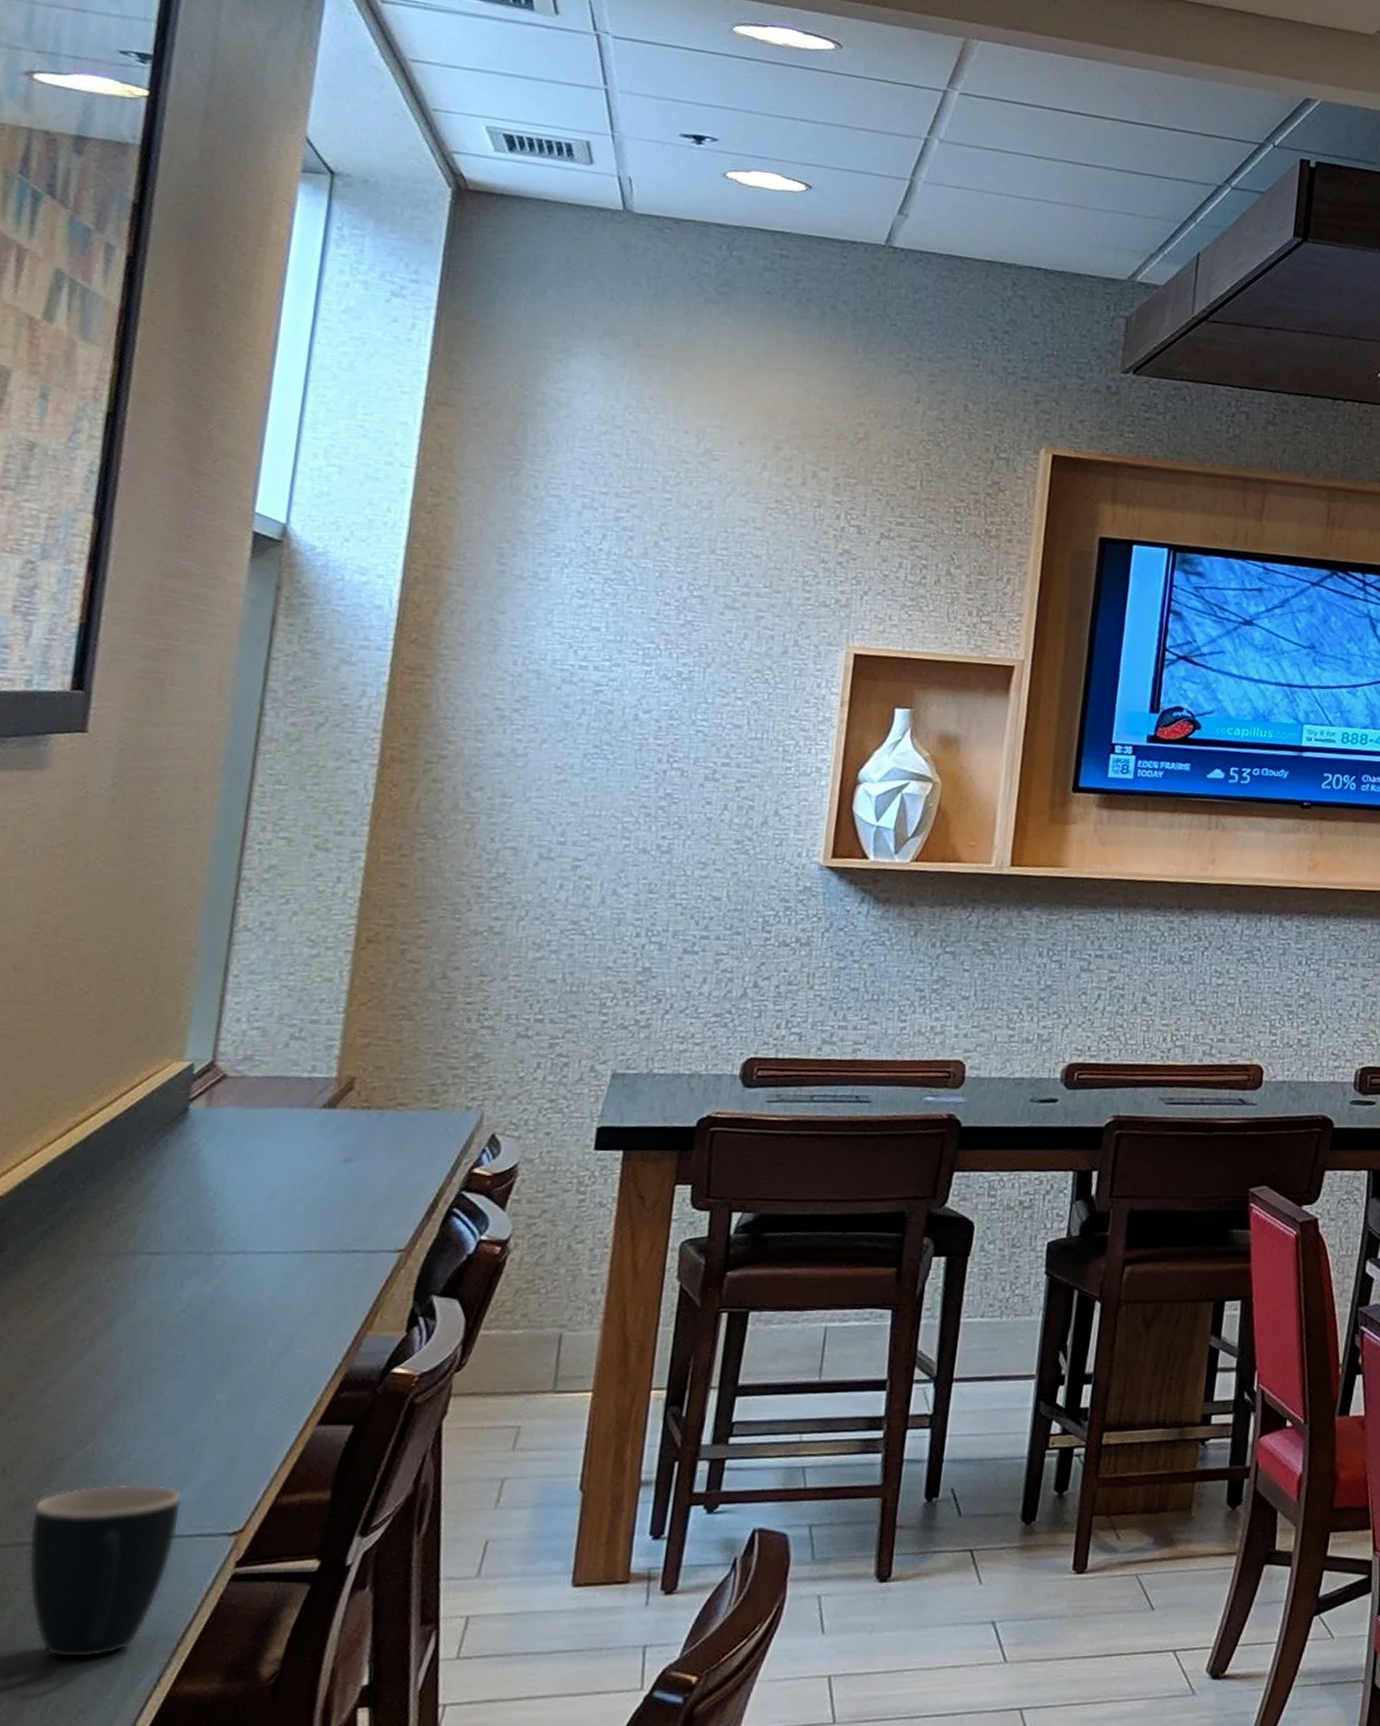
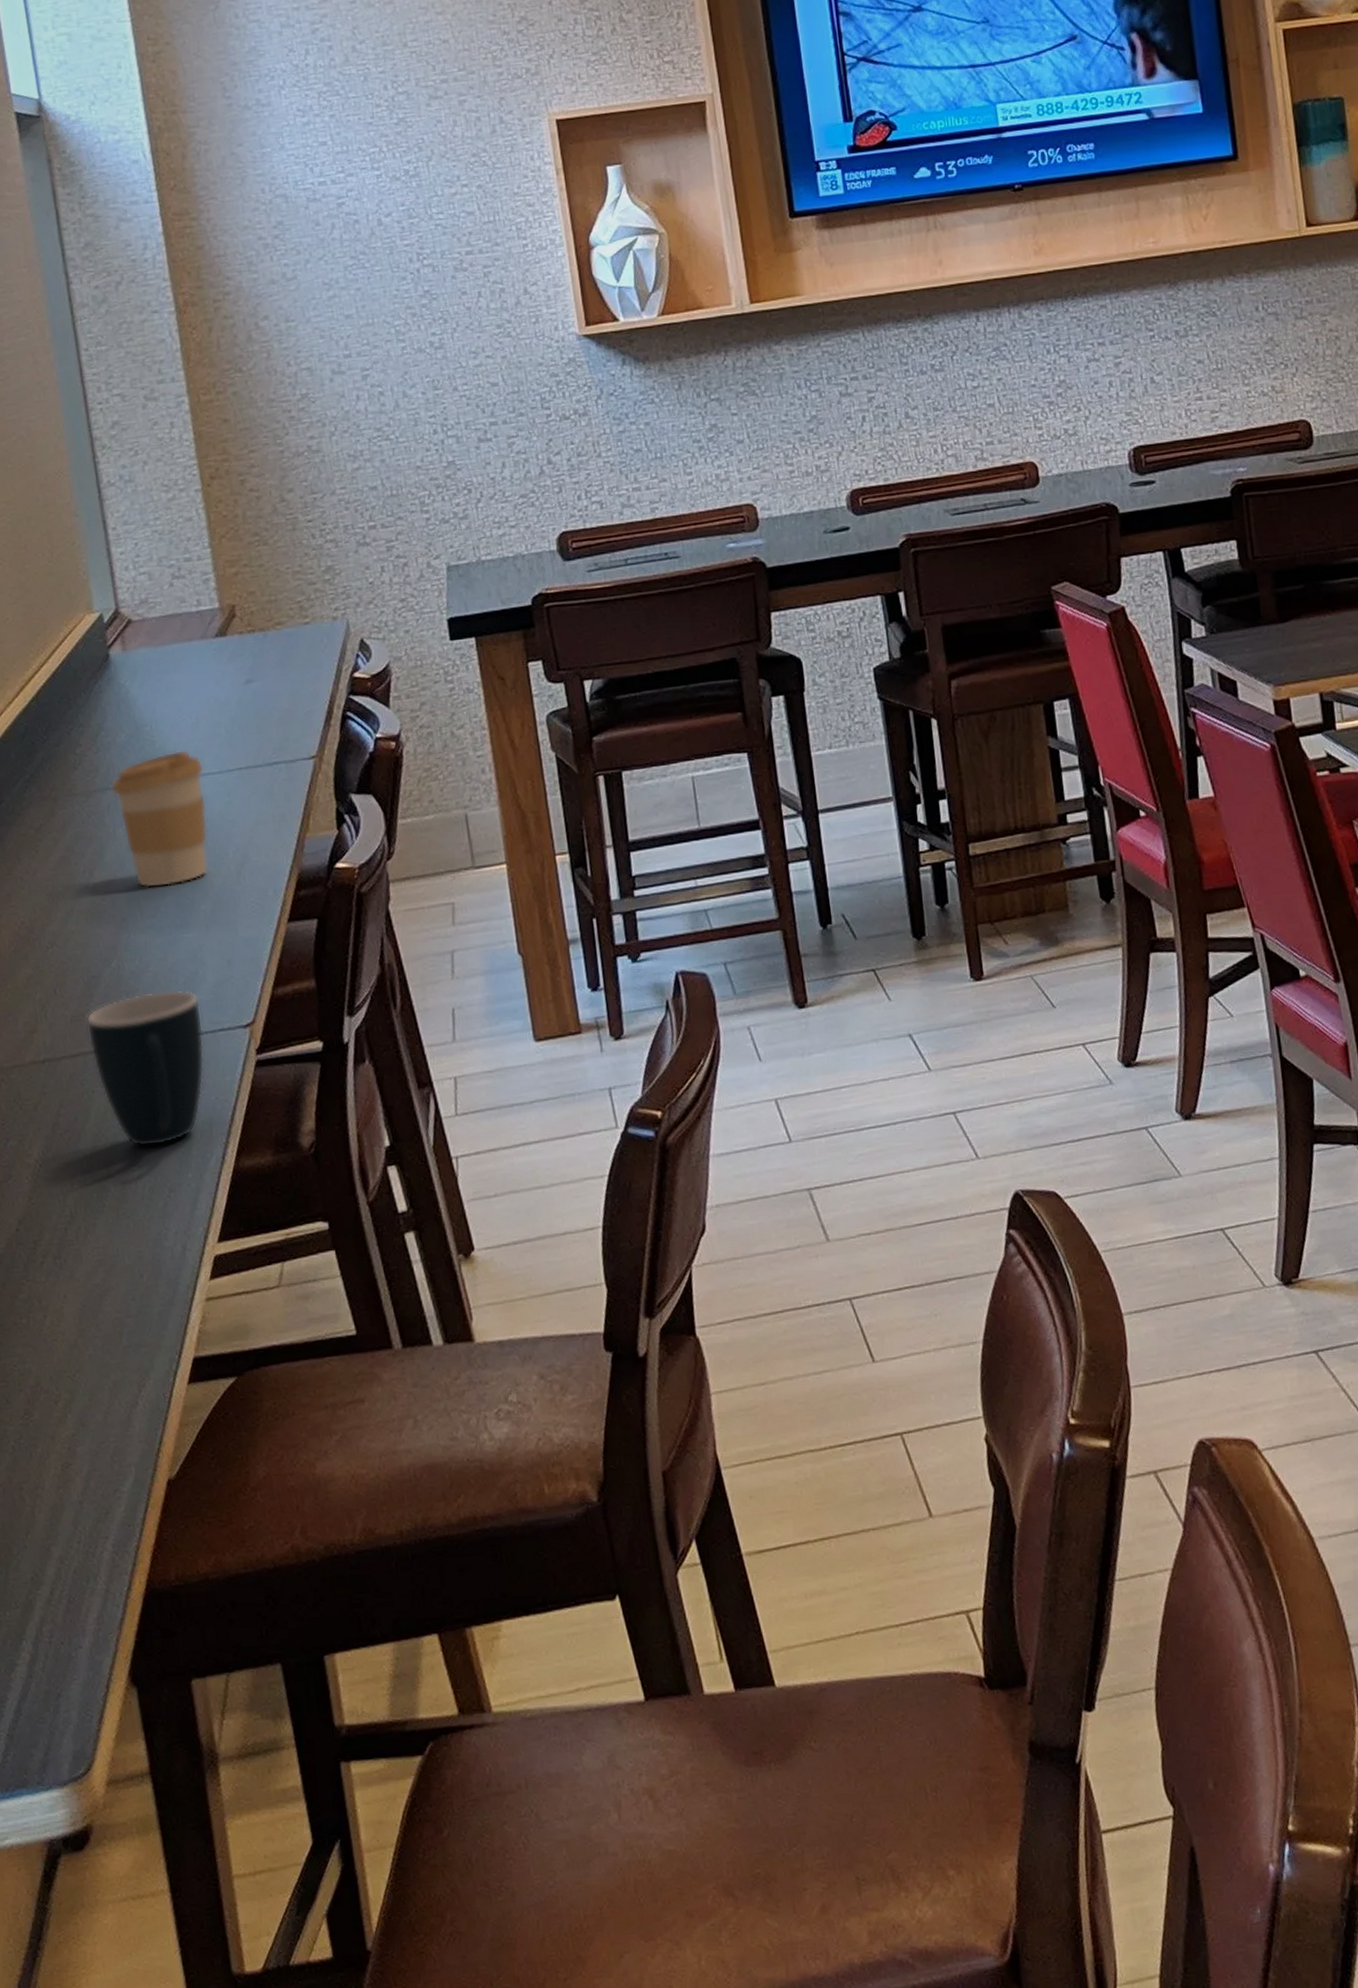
coffee cup: none [144,1221,267,1369] -> present [111,749,209,889]

